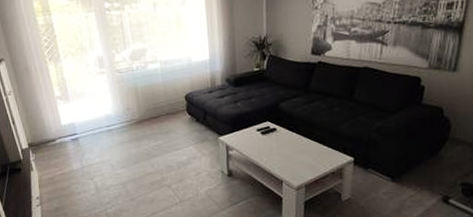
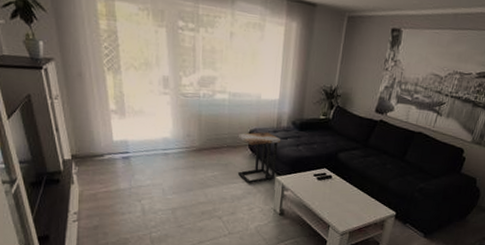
side table: none [175,93,218,149] -> present [237,131,281,184]

